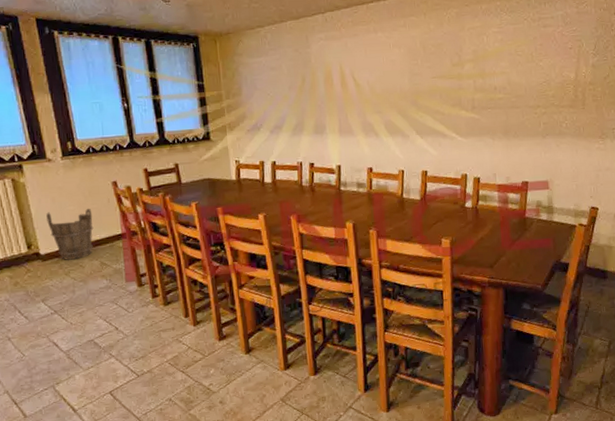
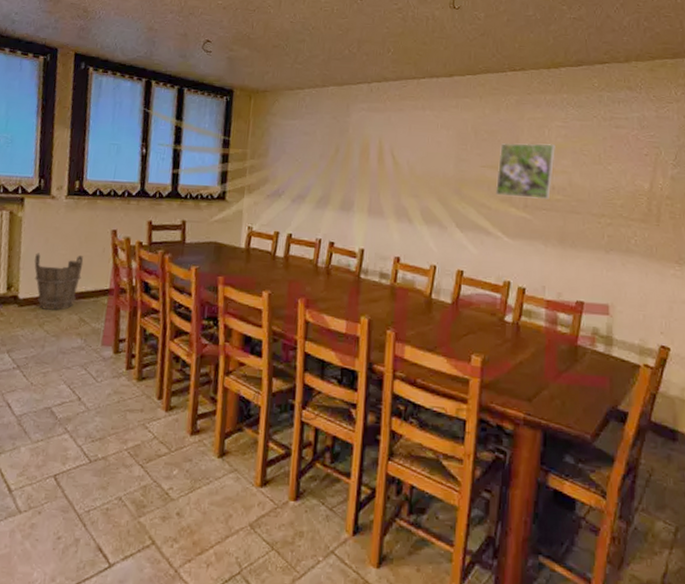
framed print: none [446,48,495,101] -> present [495,142,556,200]

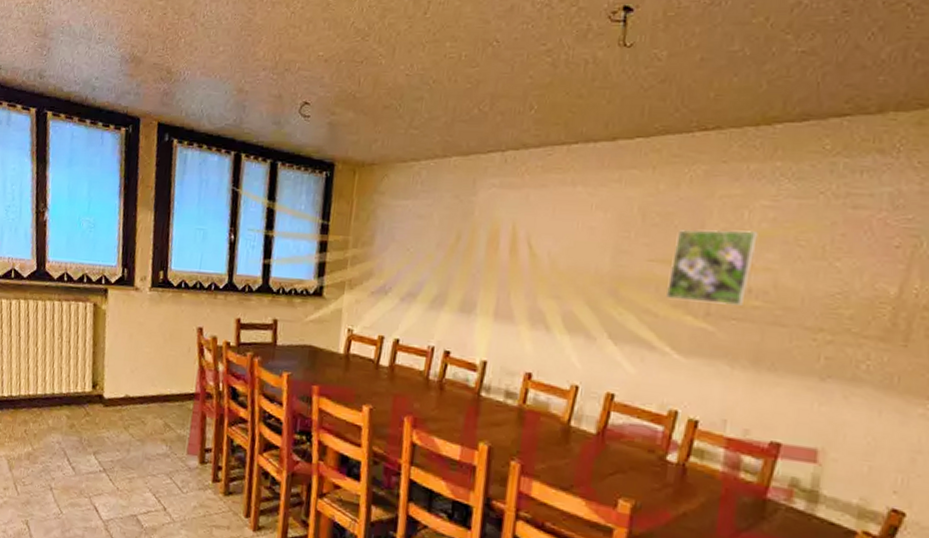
bucket: present [34,253,84,311] -> none [118,349,168,413]

